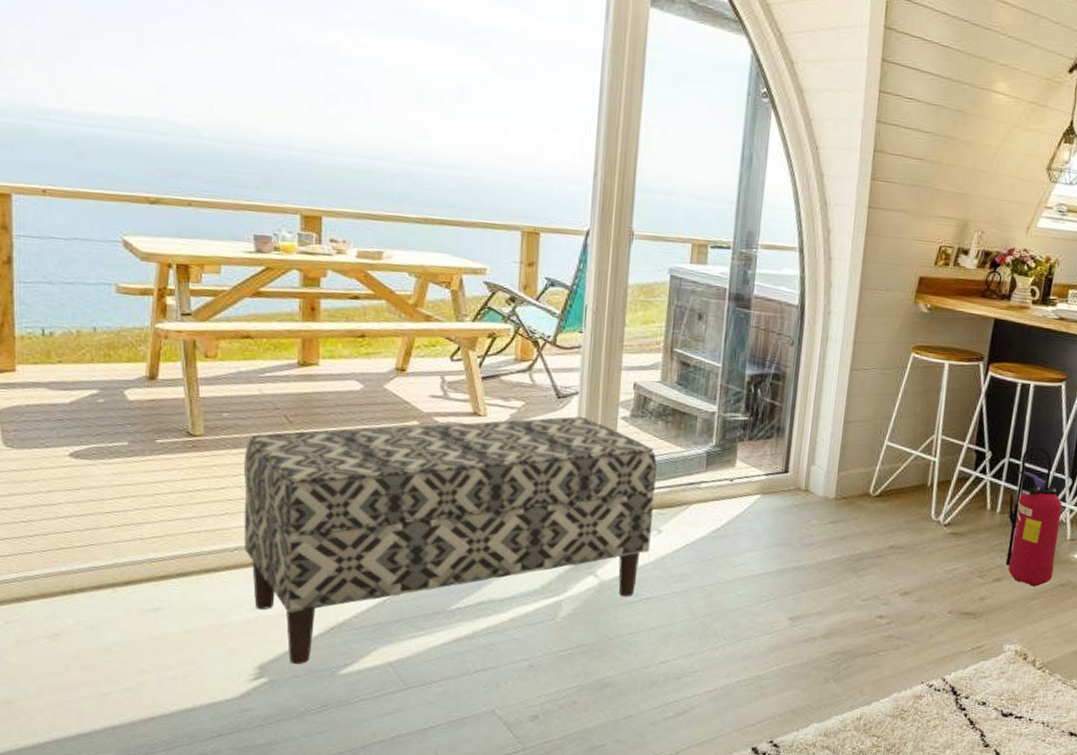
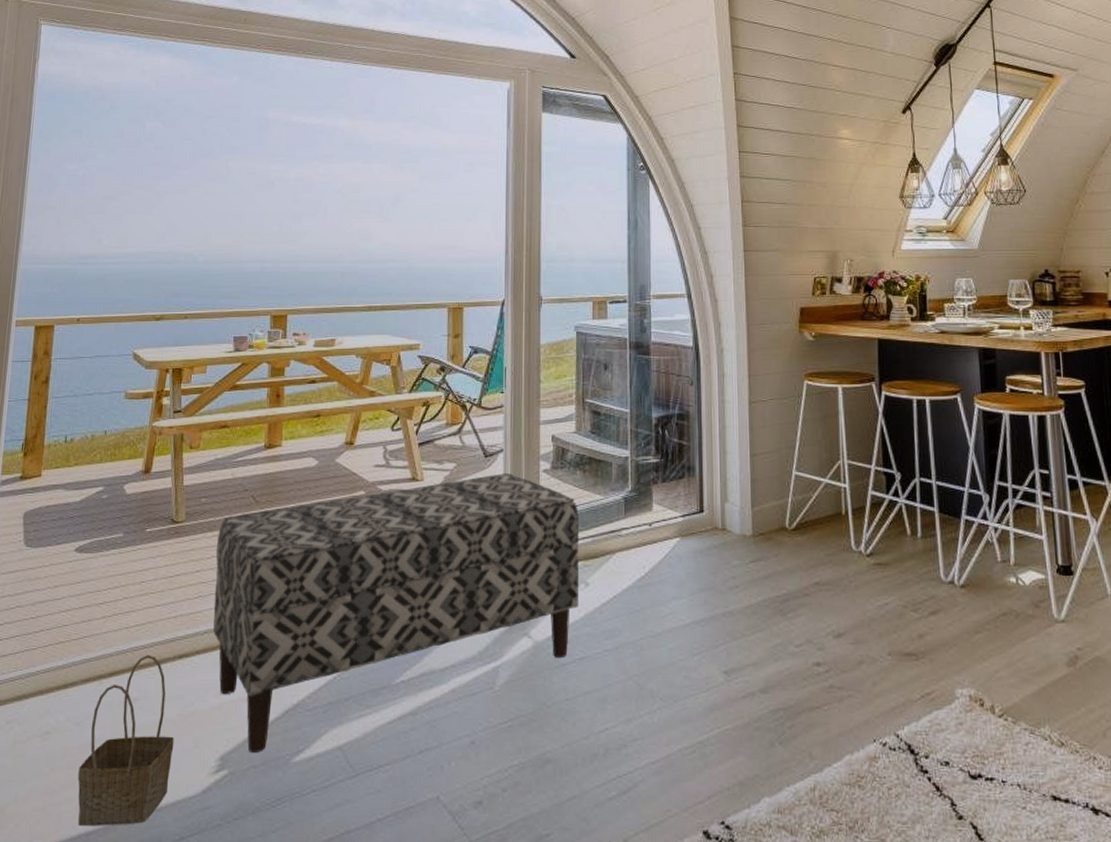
basket: none [97,566,206,722] -> present [78,654,174,826]
fire extinguisher: present [1005,445,1062,587] -> none [927,462,991,618]

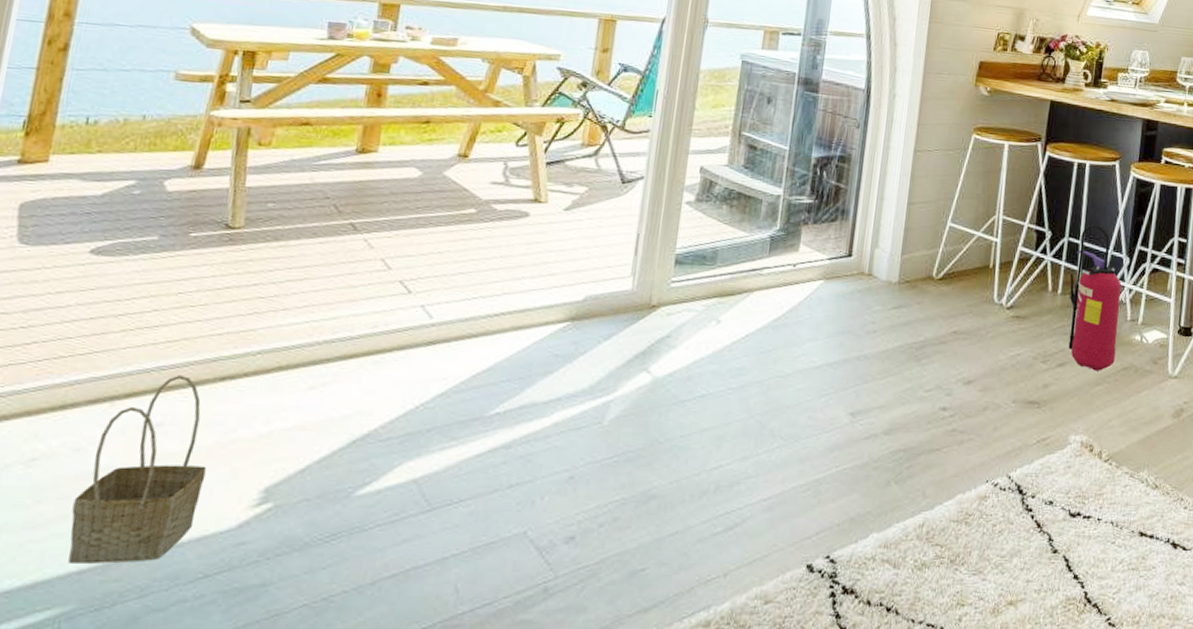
bench: present [213,473,579,753] -> none [269,202,720,485]
fire extinguisher: none [927,462,991,618] -> present [1068,224,1121,371]

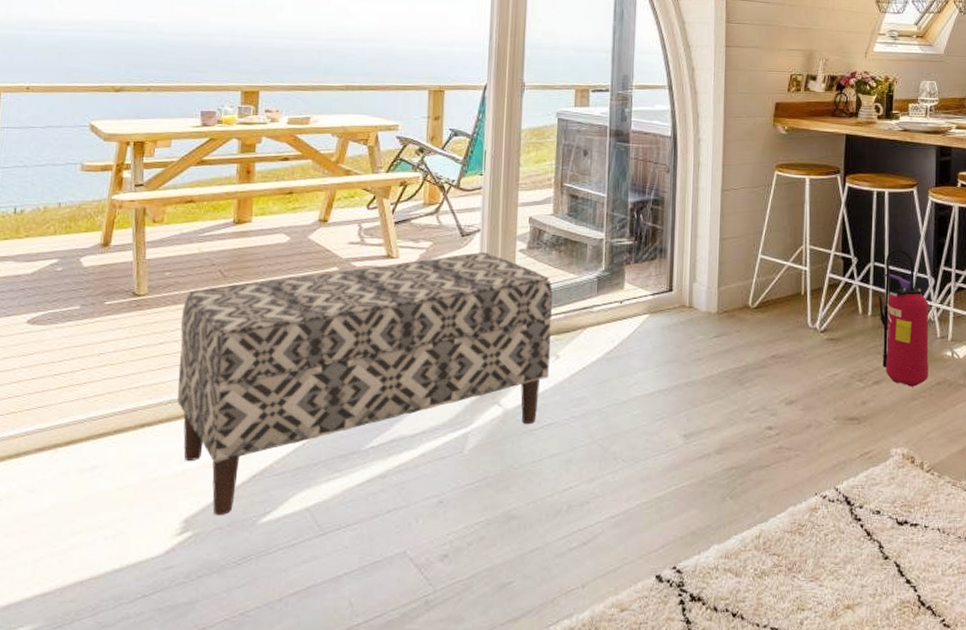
basket: present [68,374,207,564] -> none [32,423,136,587]
bench: none [269,202,720,485] -> present [177,252,553,515]

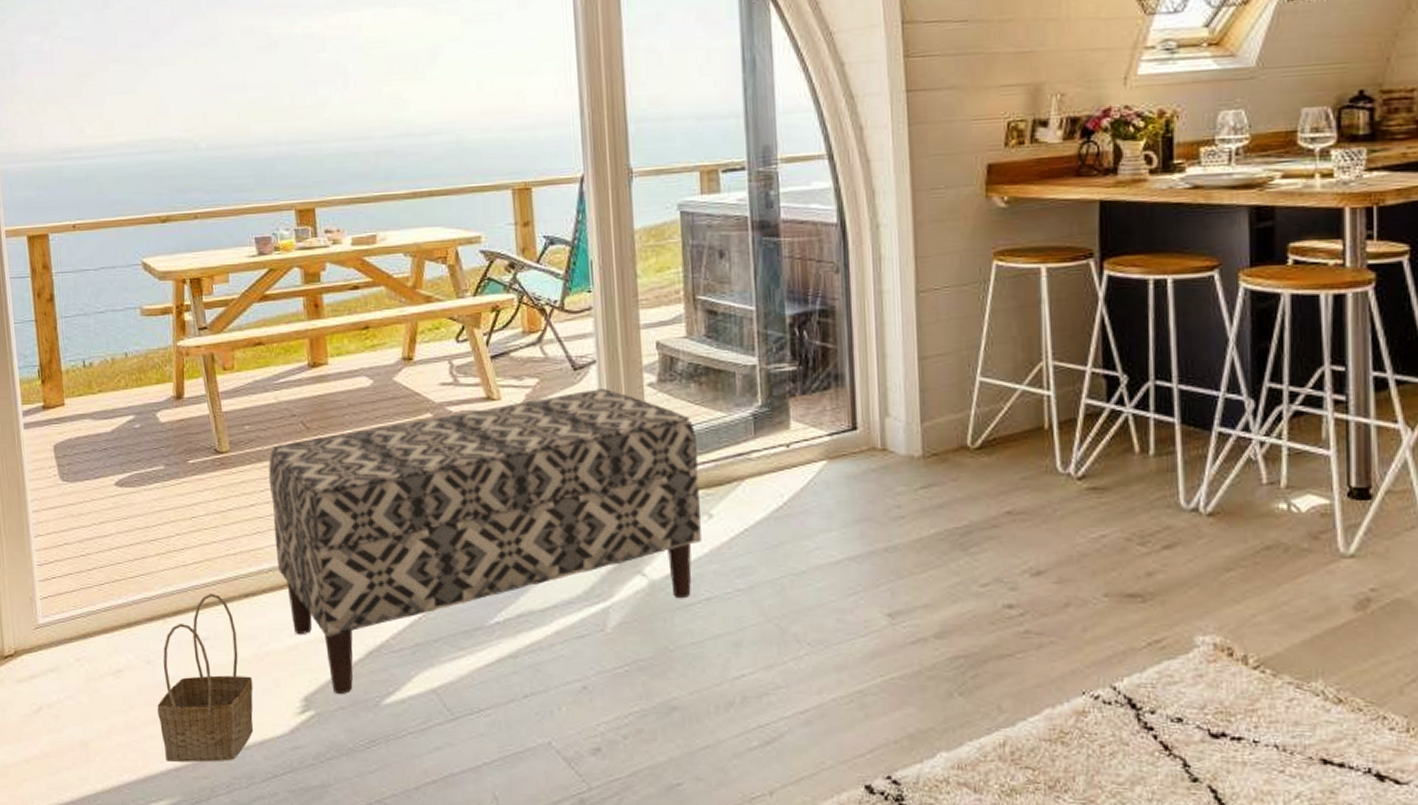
basket: none [32,423,136,587] -> present [157,593,253,763]
fire extinguisher: present [878,248,929,387] -> none [1164,359,1250,553]

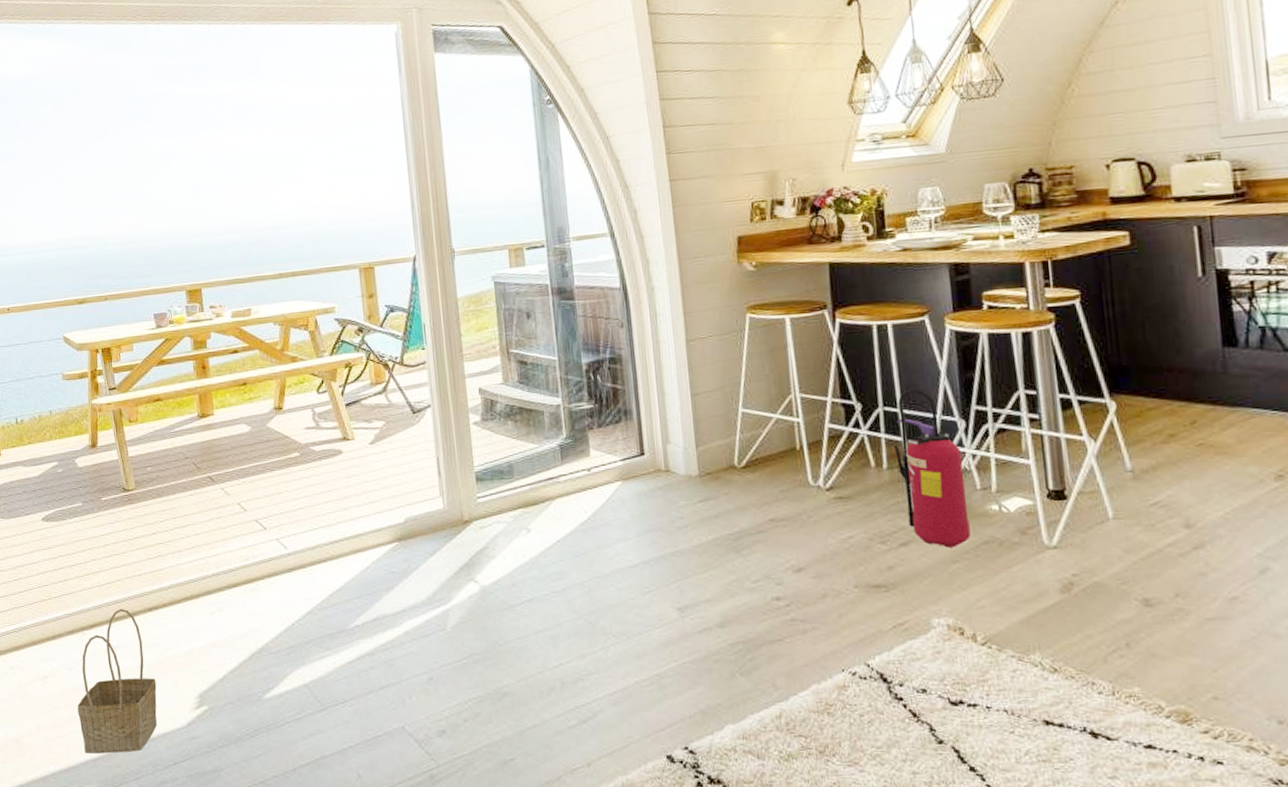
bench: present [268,389,702,694] -> none [167,428,522,691]
fire extinguisher: none [1164,359,1250,553] -> present [893,389,971,548]

